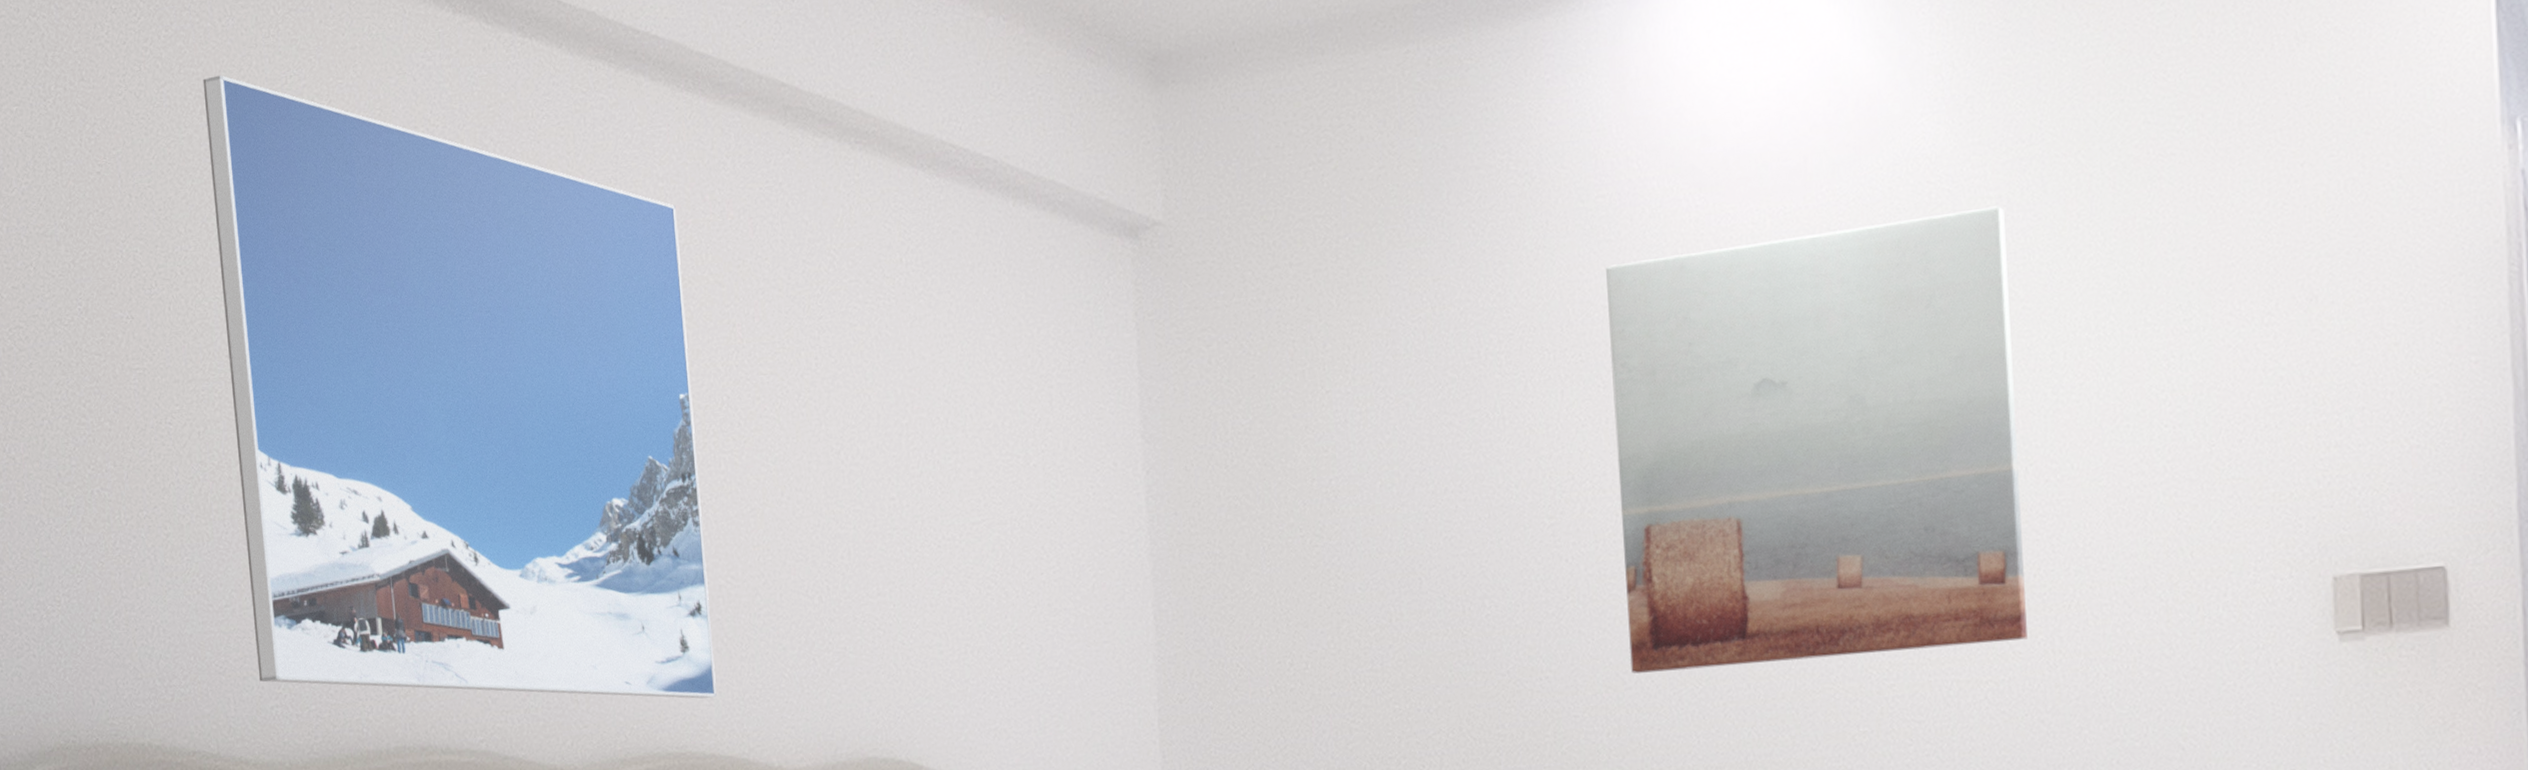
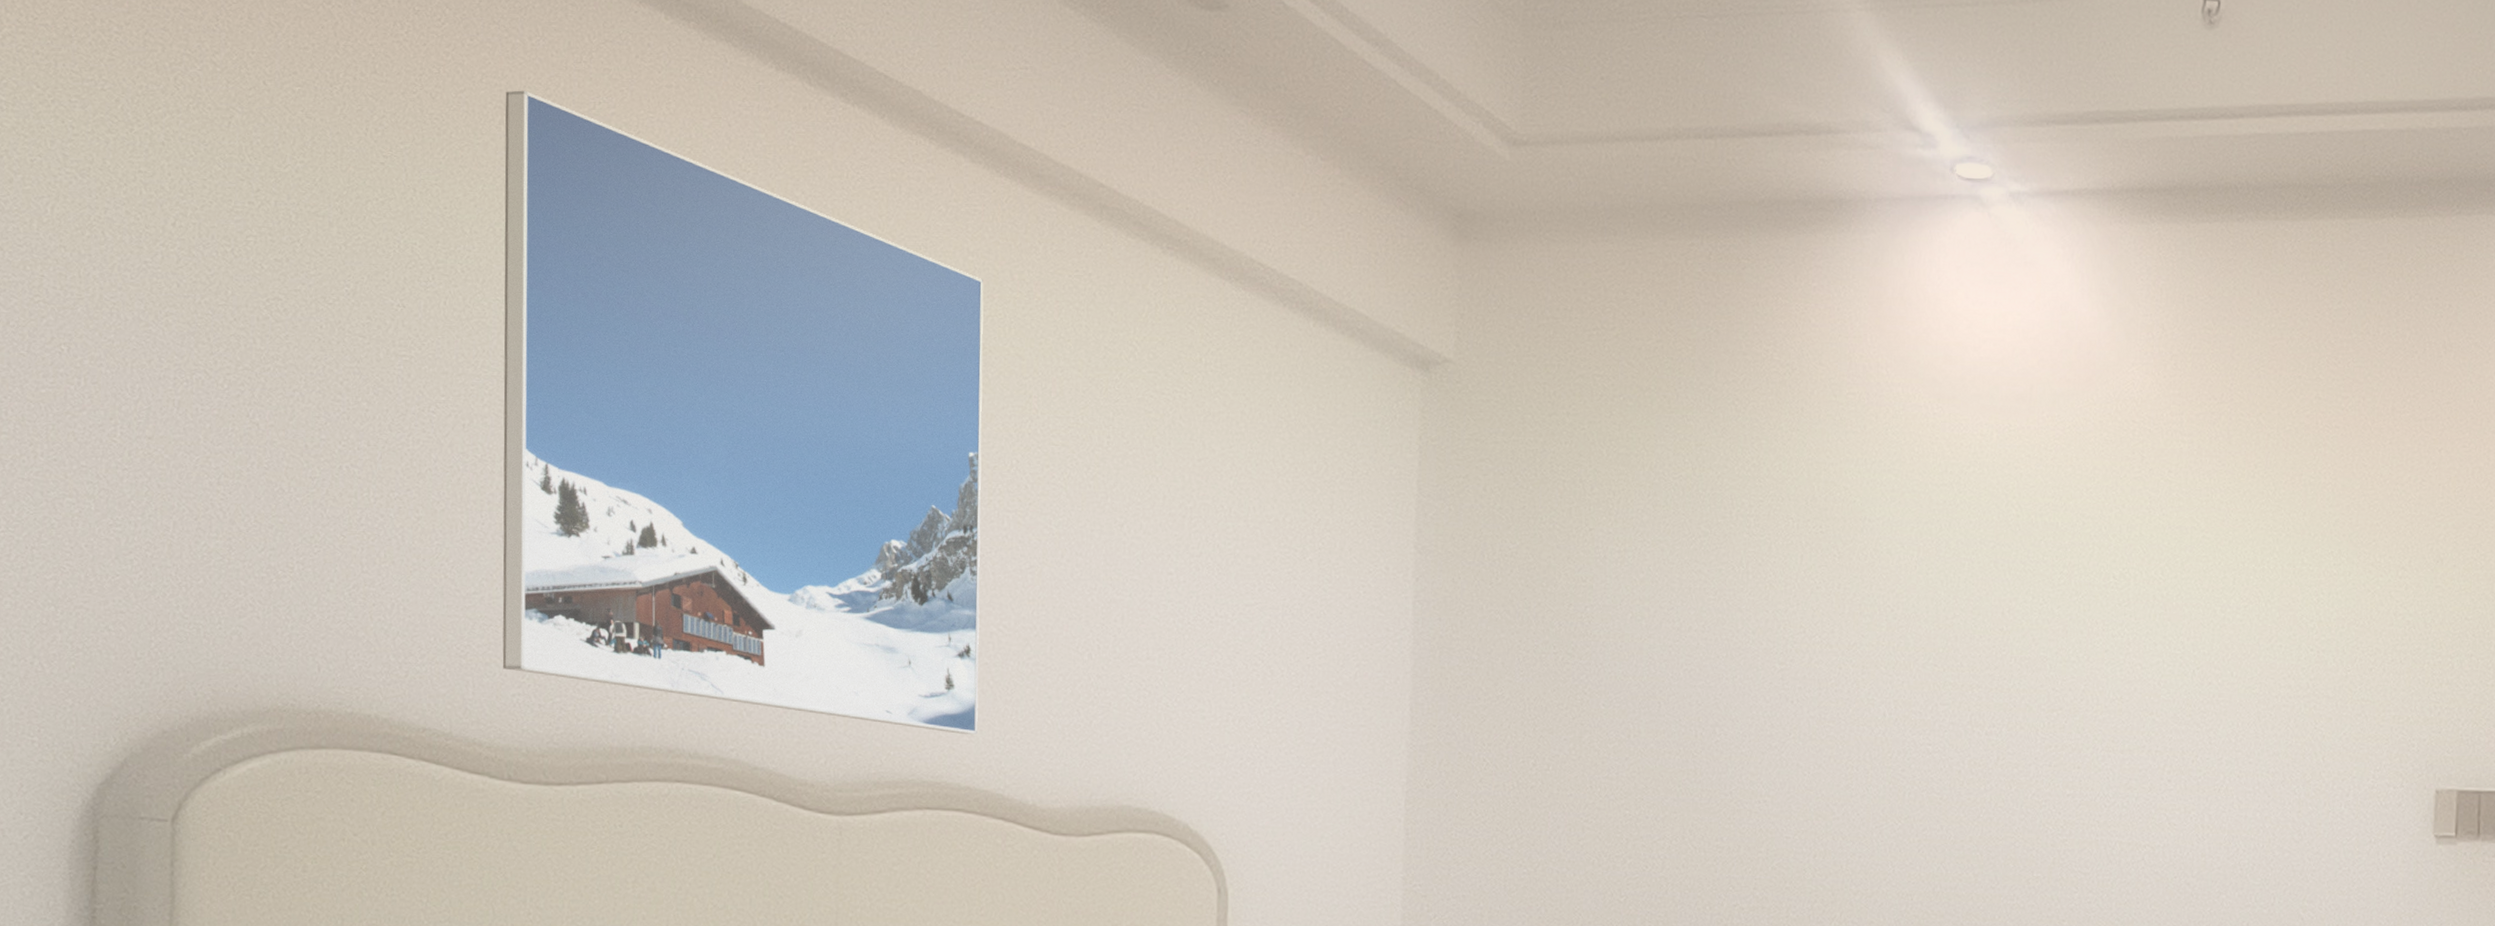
wall art: present [1606,206,2027,674] -> none [1840,449,2194,814]

